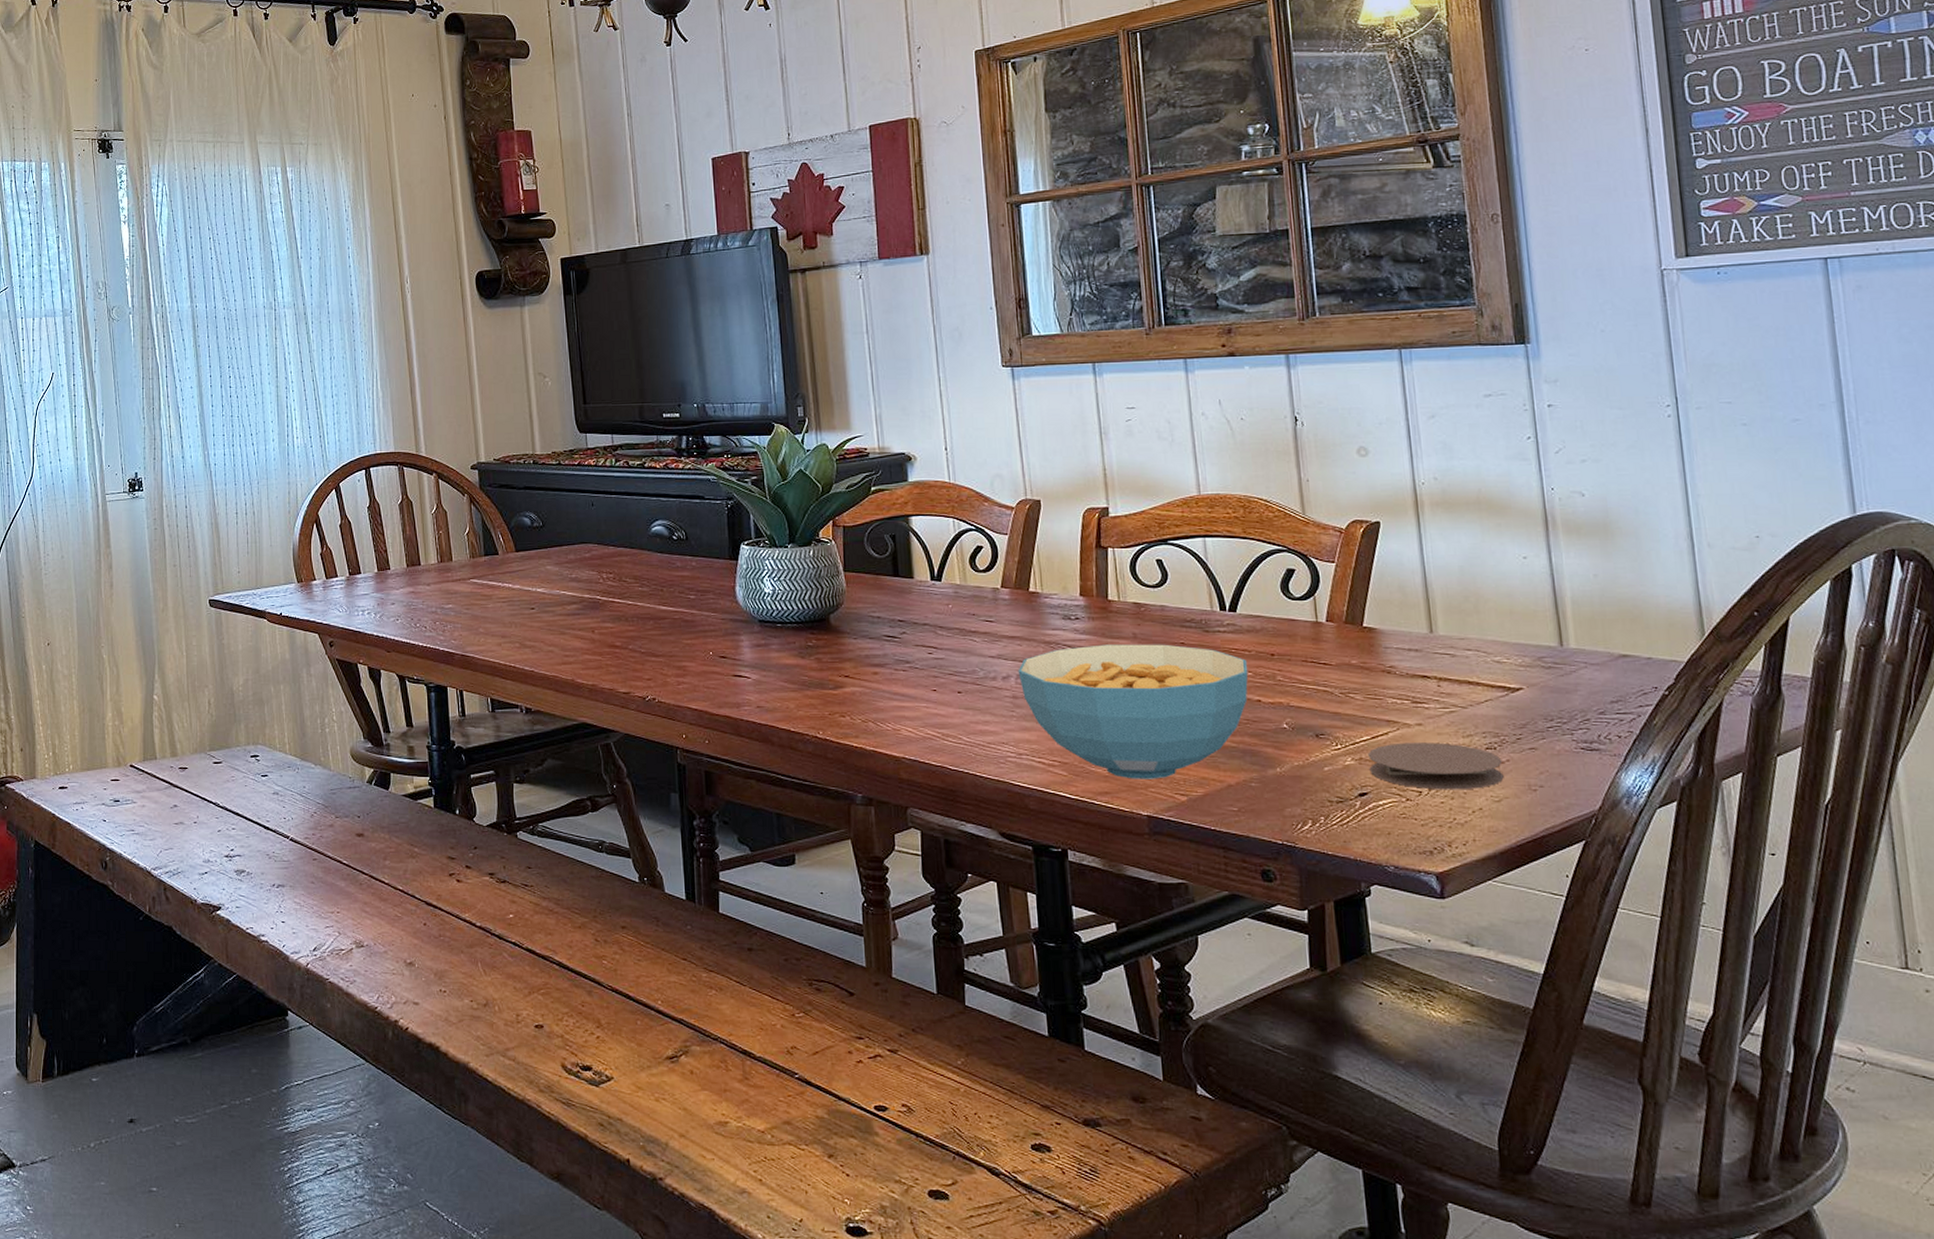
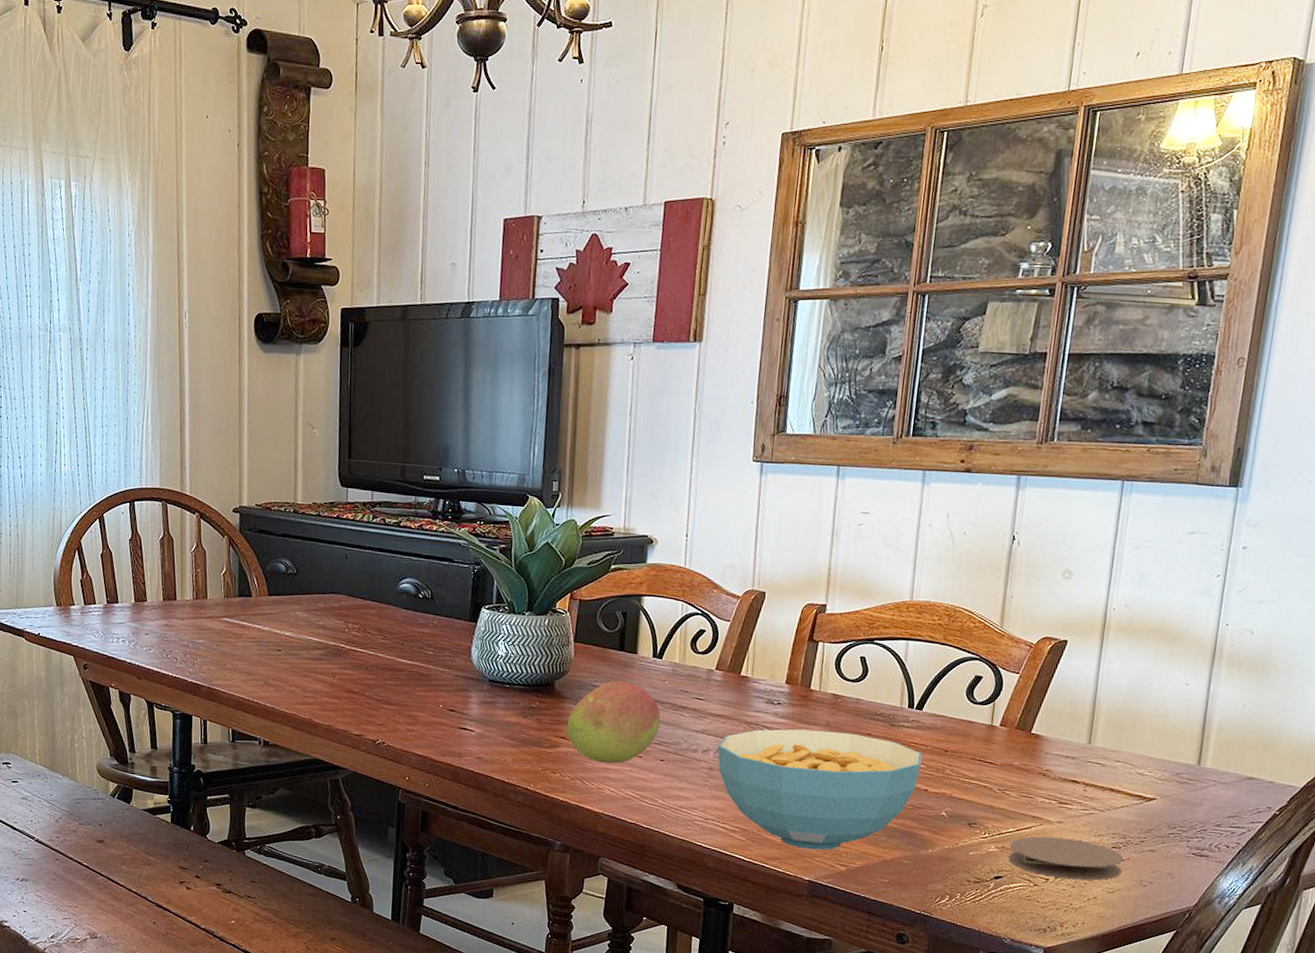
fruit: none [849,608,950,700] -> present [566,680,661,764]

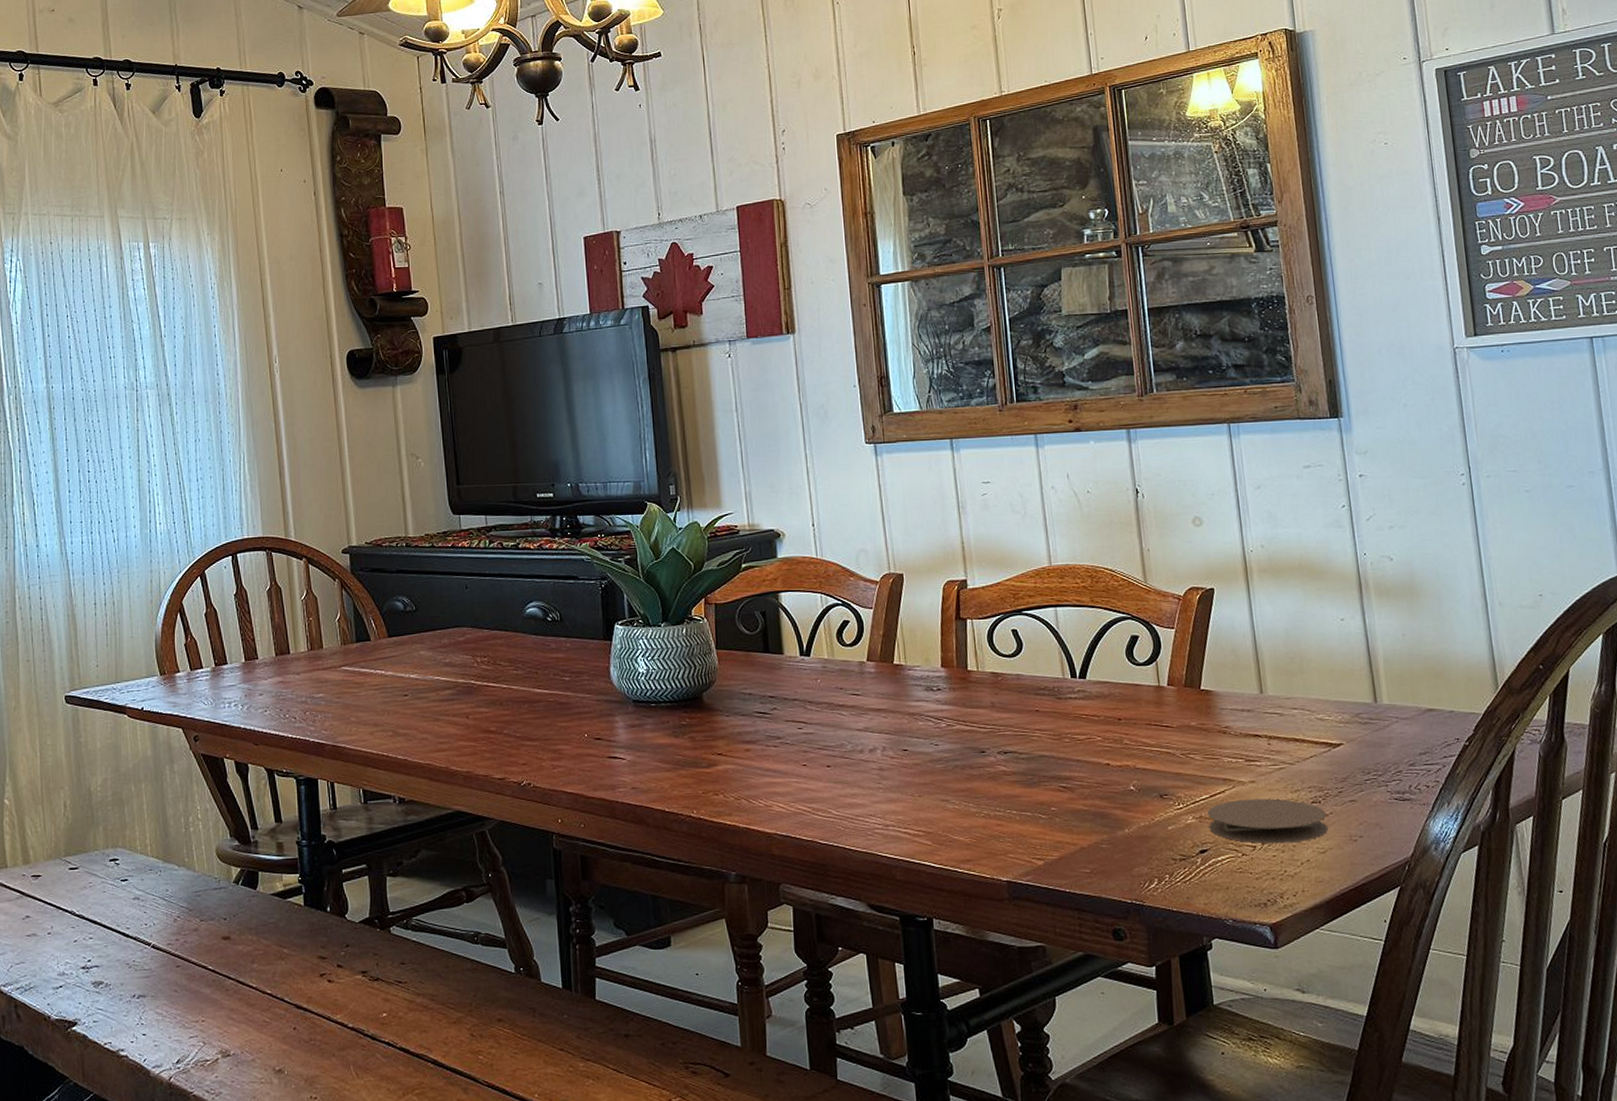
fruit: present [566,680,661,764] -> none [722,684,820,777]
cereal bowl: present [717,729,923,850] -> none [883,712,1098,846]

